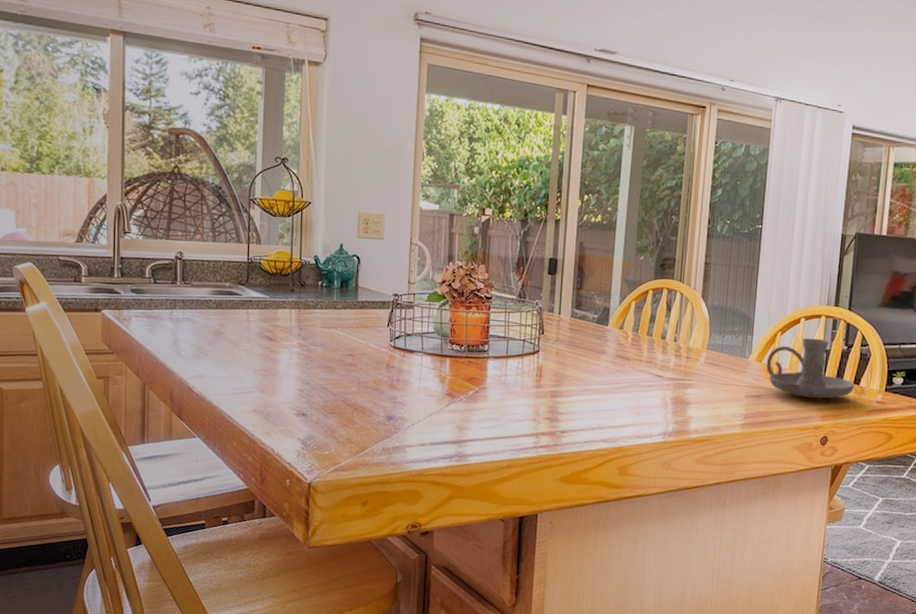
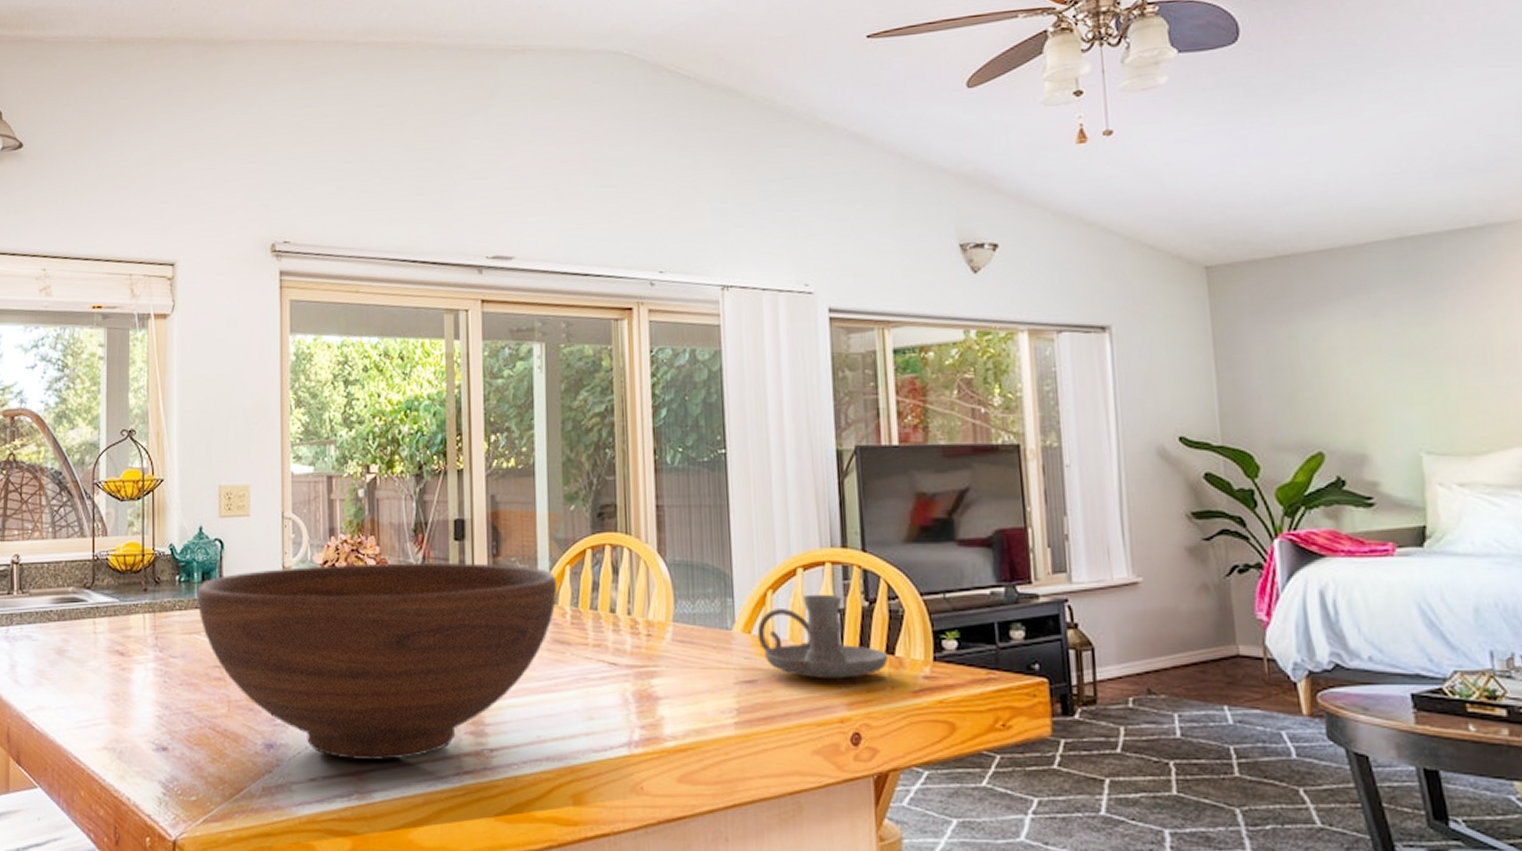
fruit bowl: none [336,283,624,434] -> present [197,562,558,760]

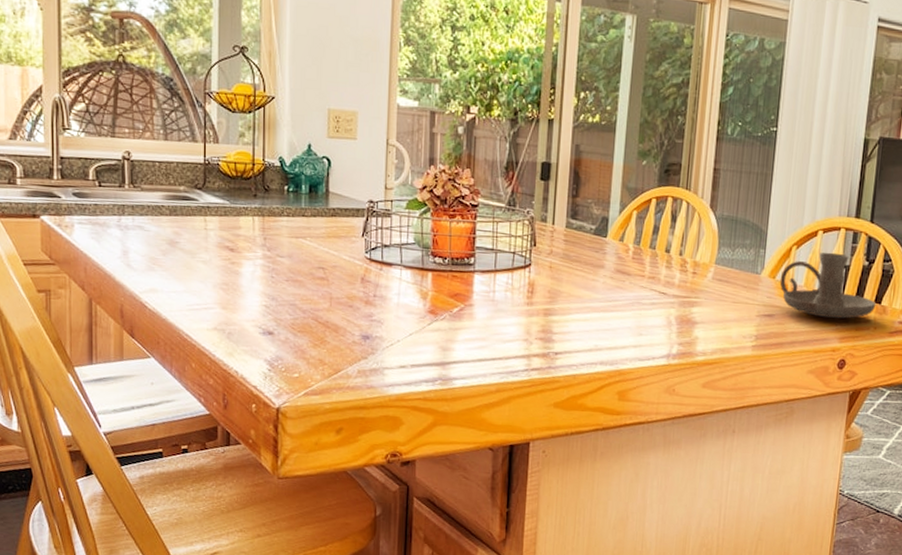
fruit bowl: present [197,562,558,760] -> none [304,189,625,356]

